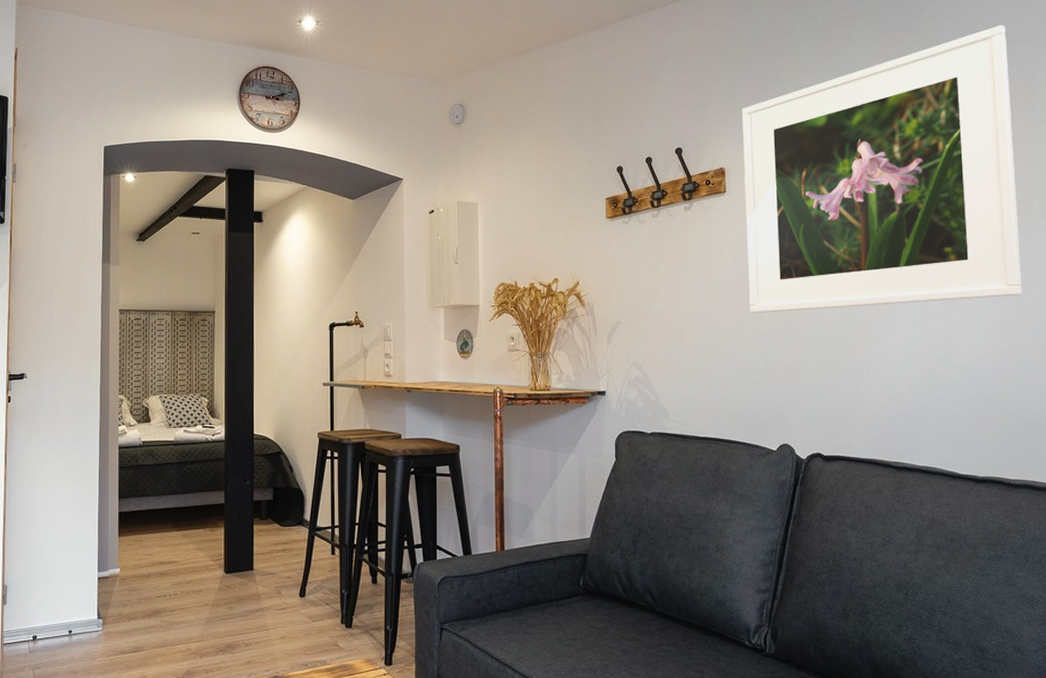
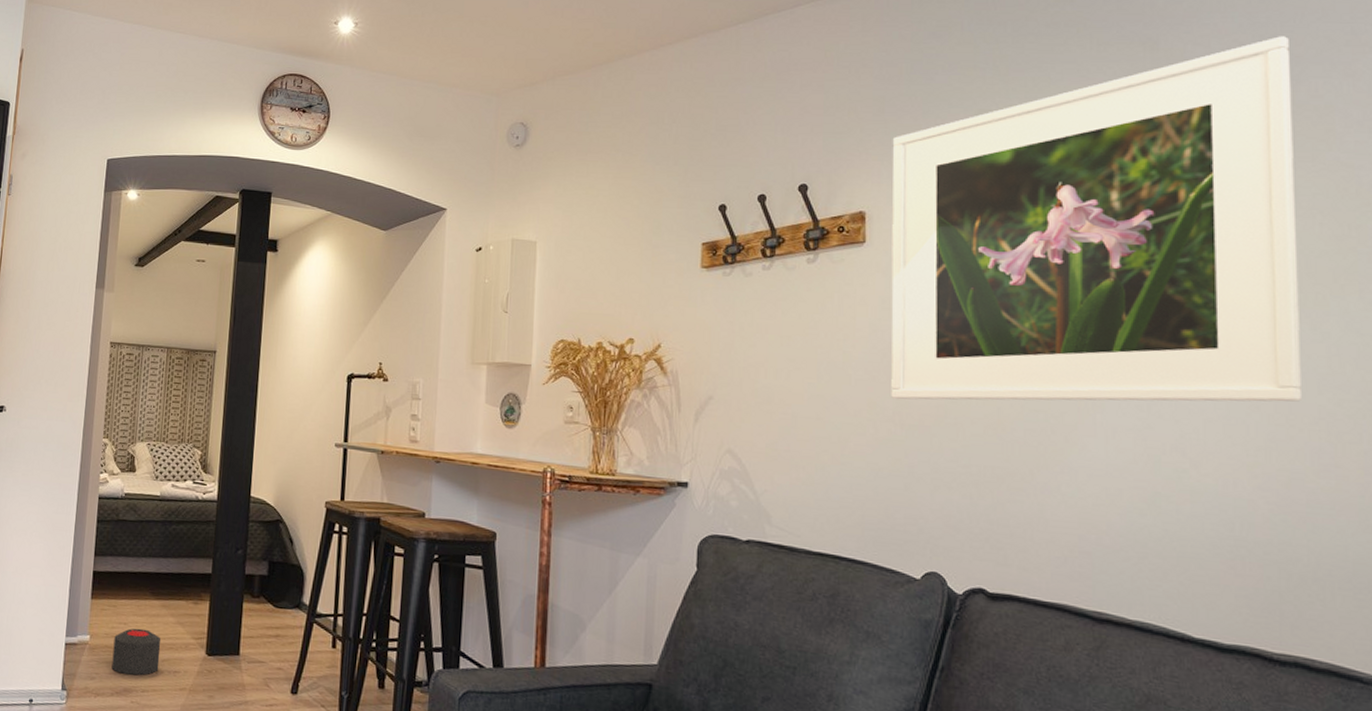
speaker: none [141,557,184,598] -> present [111,628,161,676]

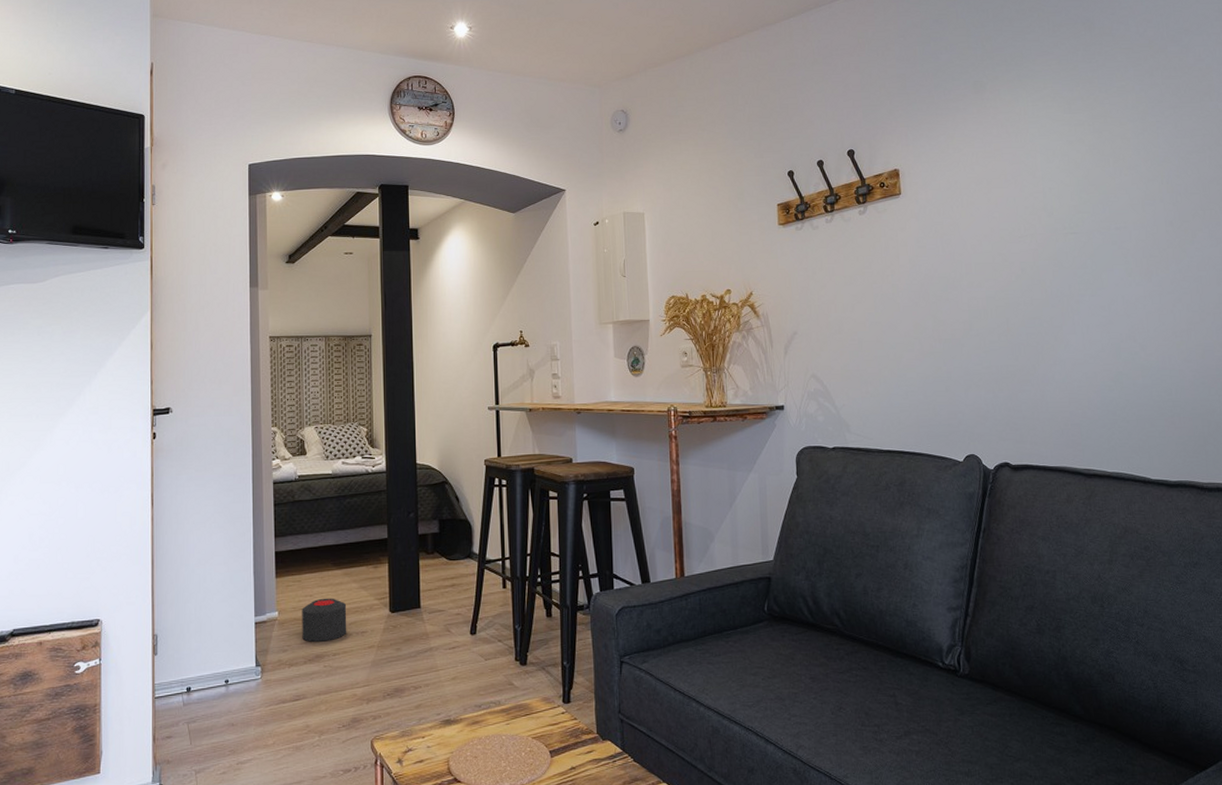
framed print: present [891,36,1301,402] -> none [914,15,1207,320]

